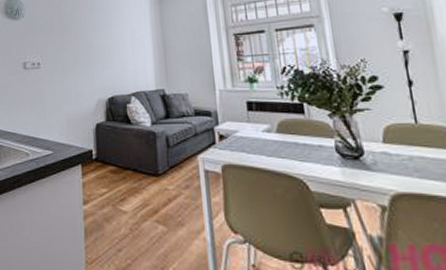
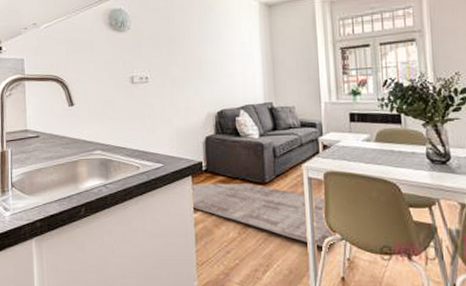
rug: none [79,173,240,250] -> present [190,183,338,247]

